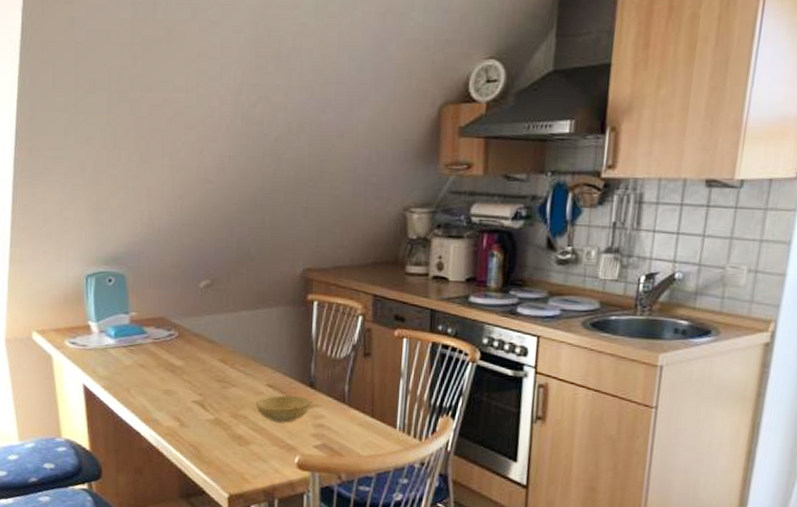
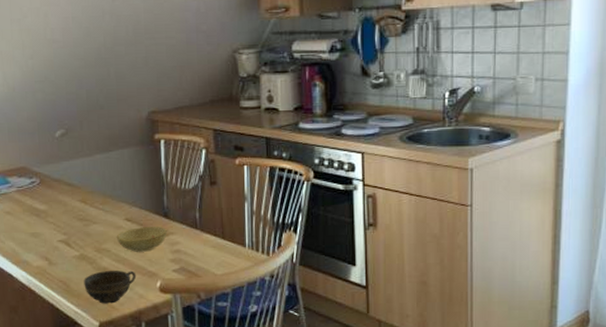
cup: none [216,439,274,476] -> present [84,270,137,304]

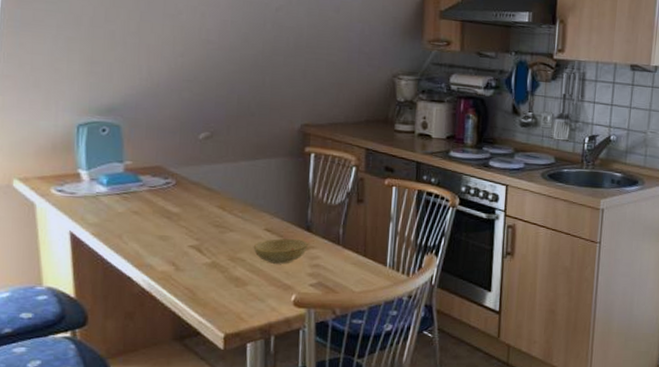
cup: present [84,270,137,304] -> none [212,280,271,315]

